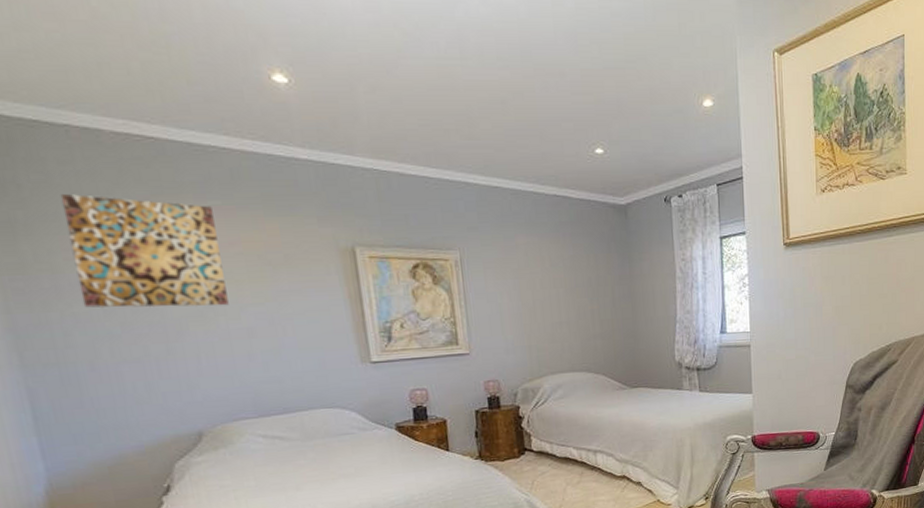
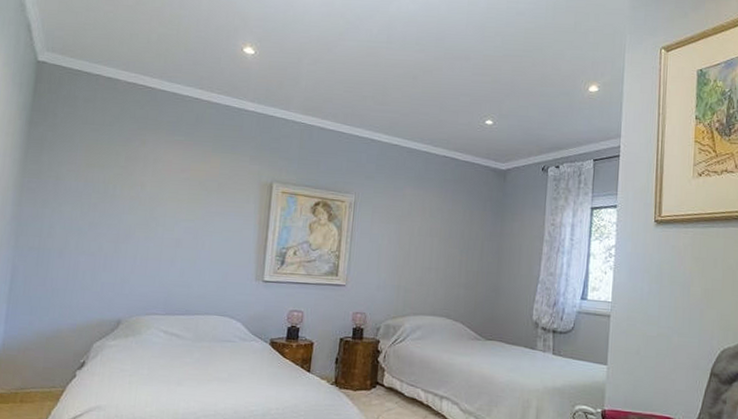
wall art: present [60,194,229,309] -> none [69,123,177,219]

